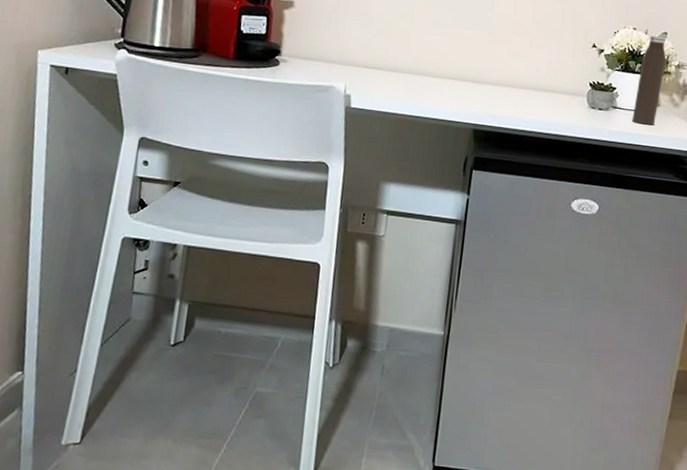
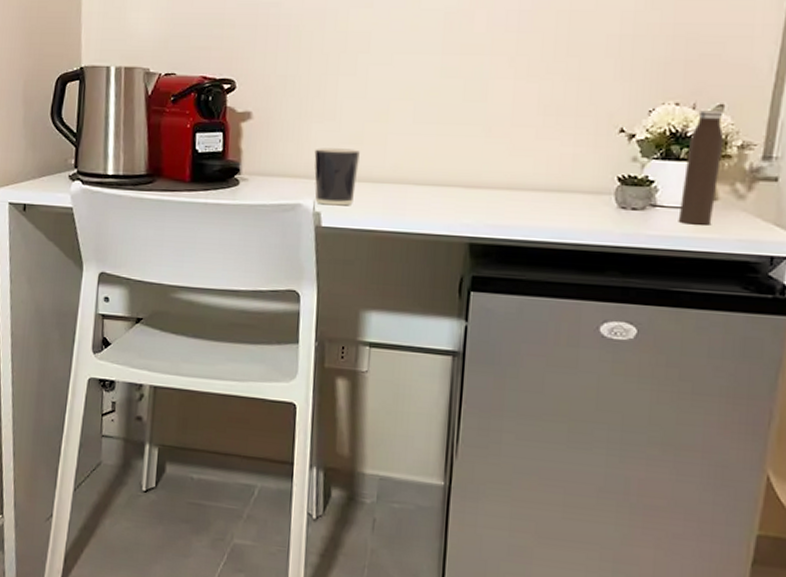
mug: none [346,38,387,91] -> present [314,148,360,206]

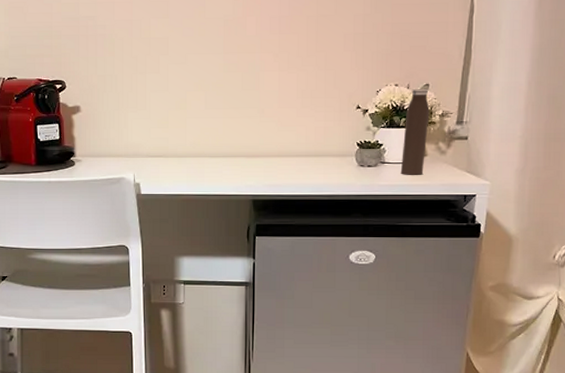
mug: present [314,148,360,206] -> none [132,132,166,177]

